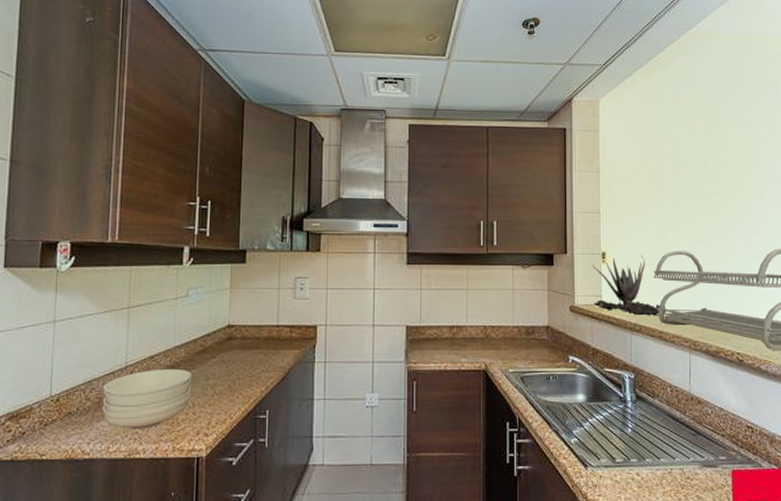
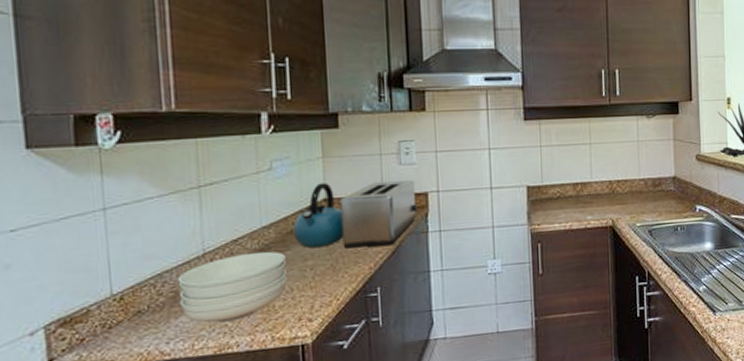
kettle: none [200,311,242,368] -> present [293,183,344,248]
toaster: none [240,312,308,372] -> present [340,180,418,249]

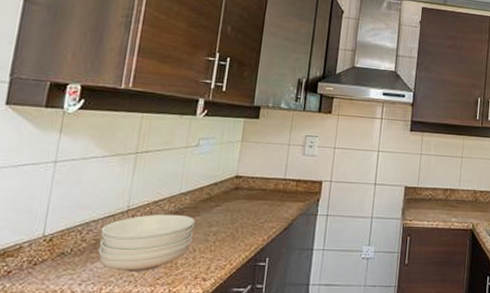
kettle: present [293,183,344,248] -> none [205,162,249,216]
toaster: present [340,180,418,249] -> none [244,166,314,222]

